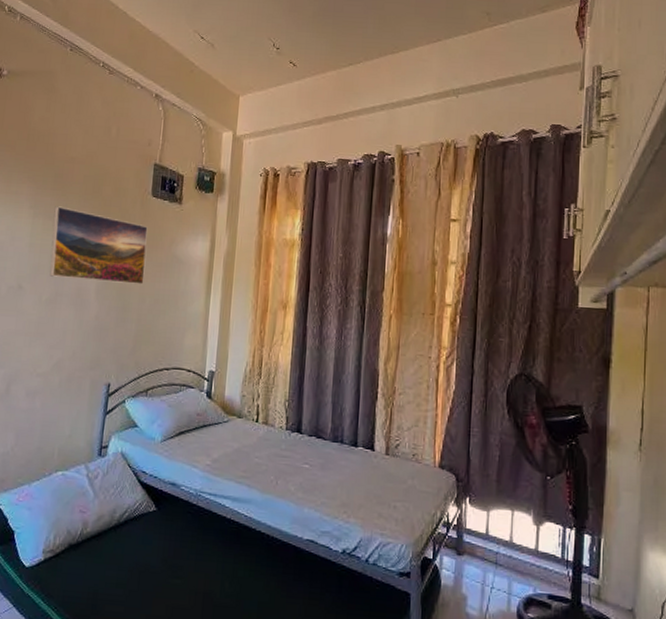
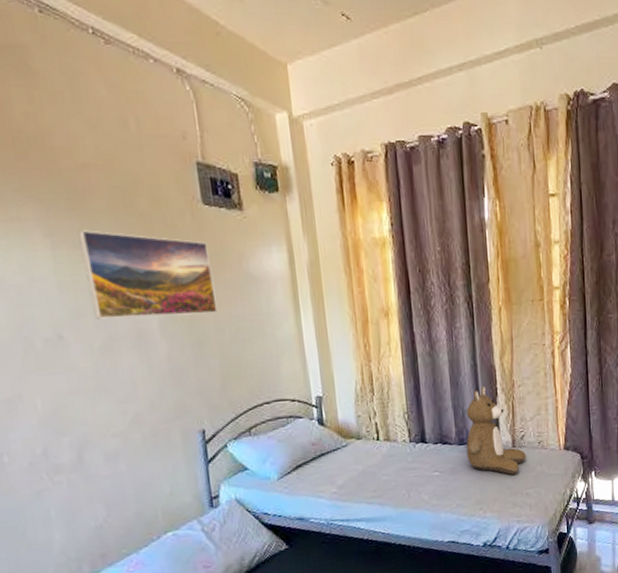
teddy bear: none [338,387,399,483] -> present [466,385,526,475]

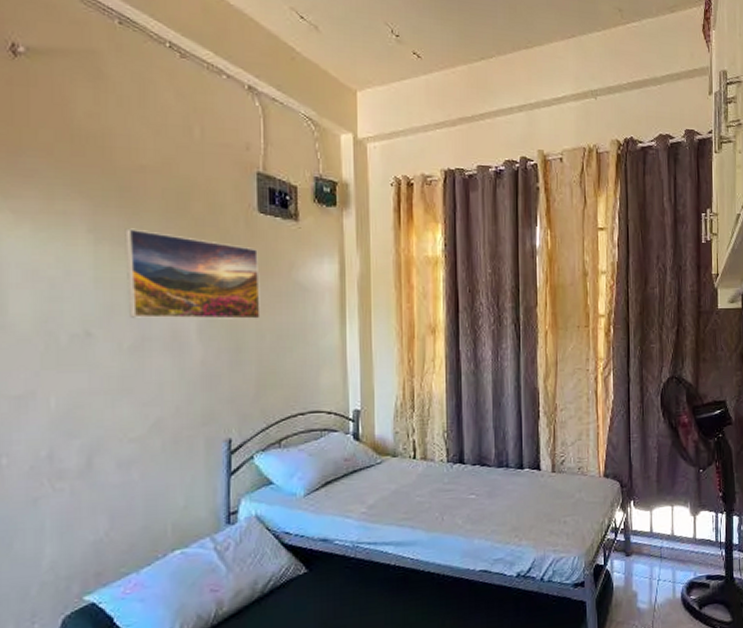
teddy bear: present [466,385,526,475] -> none [505,407,565,501]

